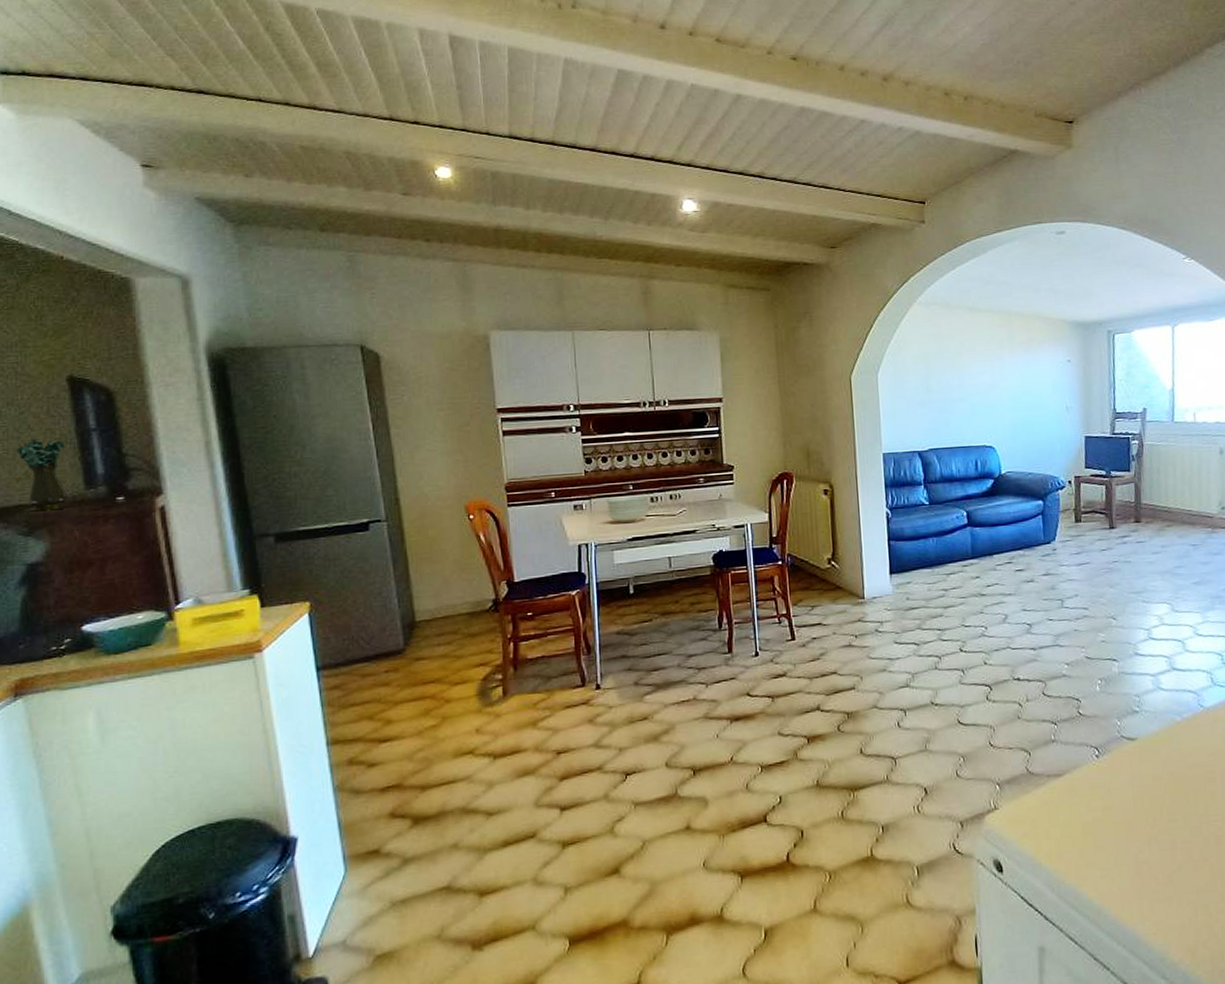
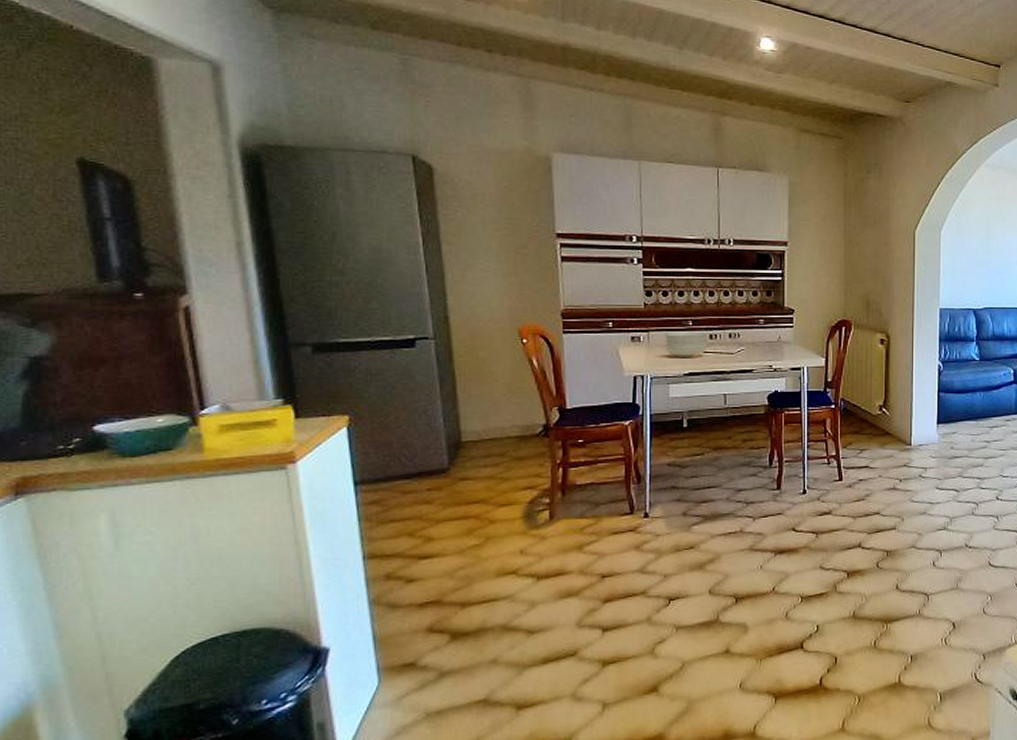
vase: present [16,437,67,512] -> none [16,221,76,302]

